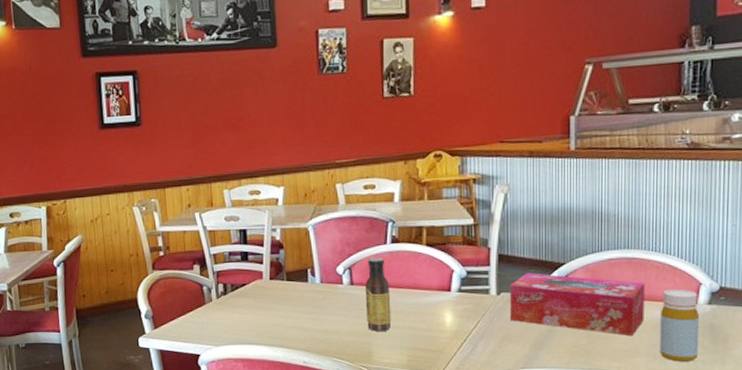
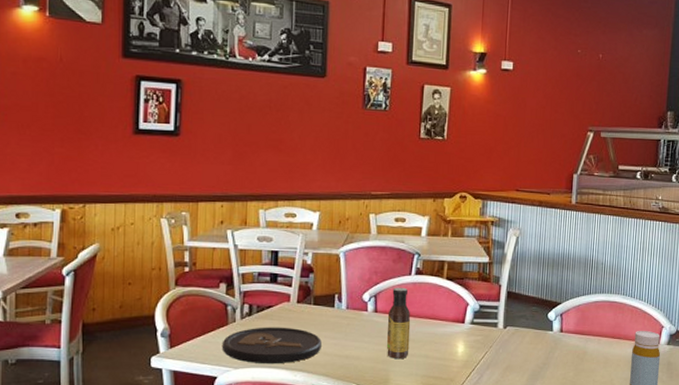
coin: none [201,304,299,341] -> present [221,327,322,363]
tissue box: present [510,273,645,337] -> none [513,310,622,370]

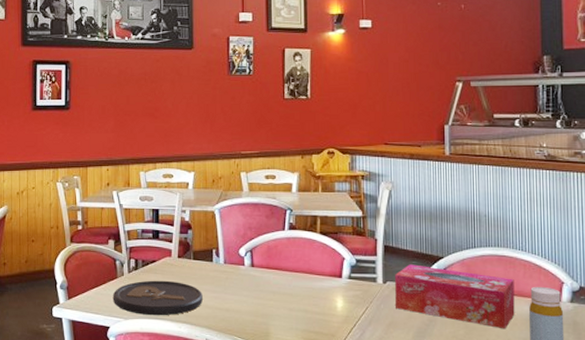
sauce bottle: present [387,287,411,360] -> none [264,242,288,314]
tissue box: none [513,310,622,370] -> present [395,264,515,329]

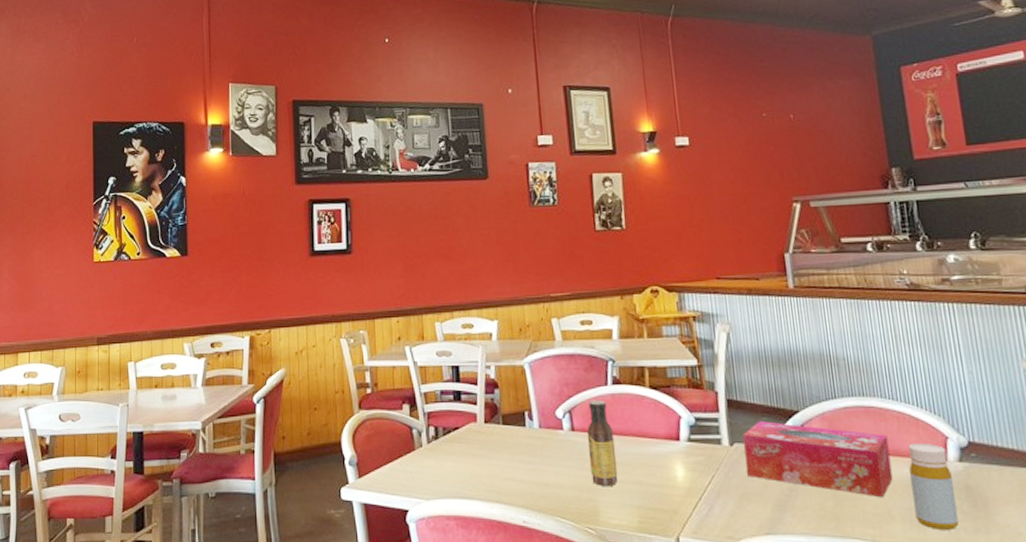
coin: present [112,280,203,315] -> none [410,451,517,494]
sauce bottle: none [264,242,288,314] -> present [586,400,618,487]

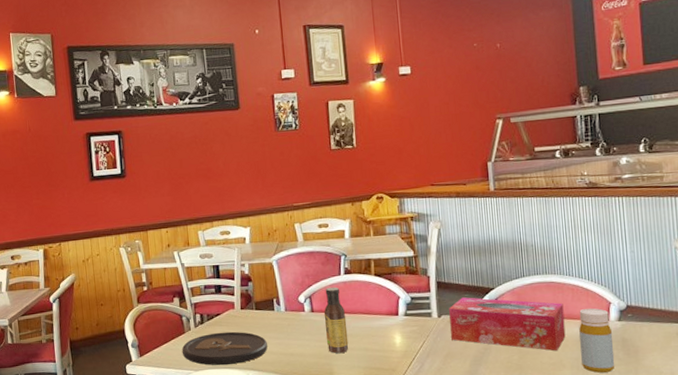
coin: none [410,451,517,494] -> present [182,331,268,365]

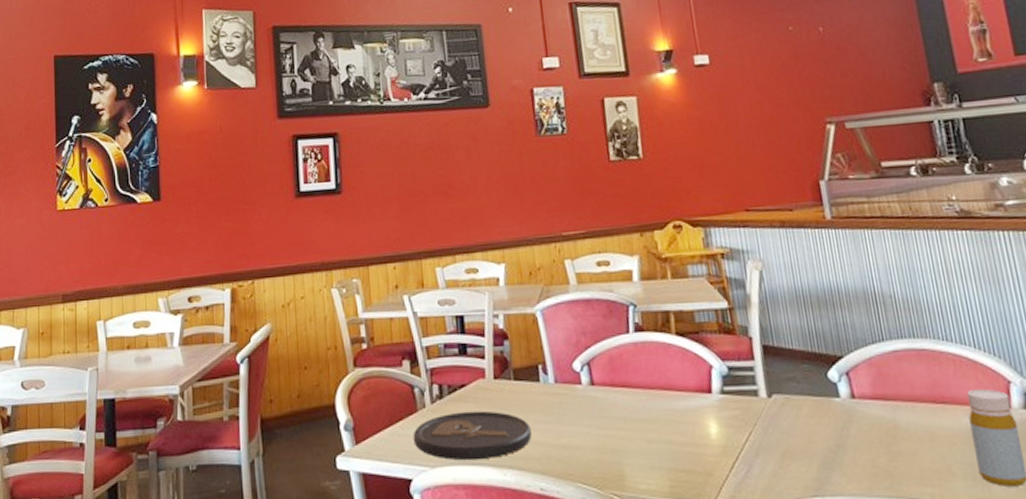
sauce bottle: present [323,287,349,354] -> none [608,349,644,448]
tissue box: present [449,297,566,351] -> none [782,368,952,452]

